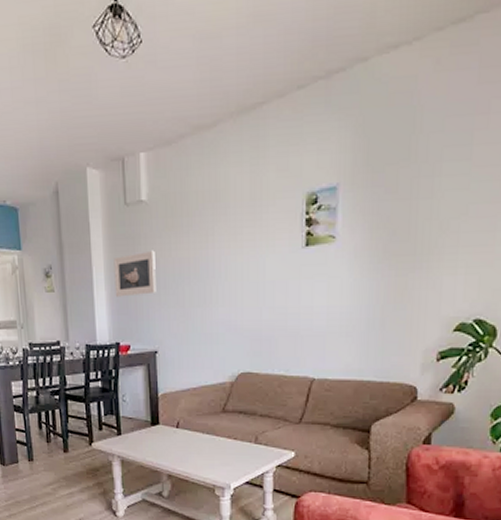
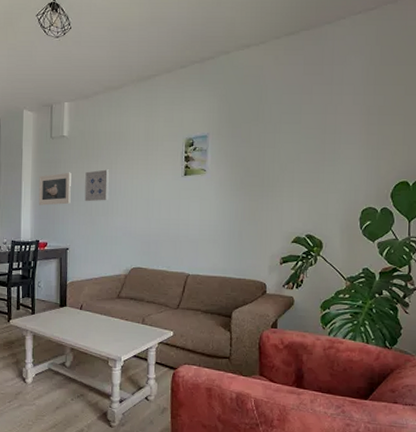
wall art: none [173,243,205,289] -> present [84,169,109,202]

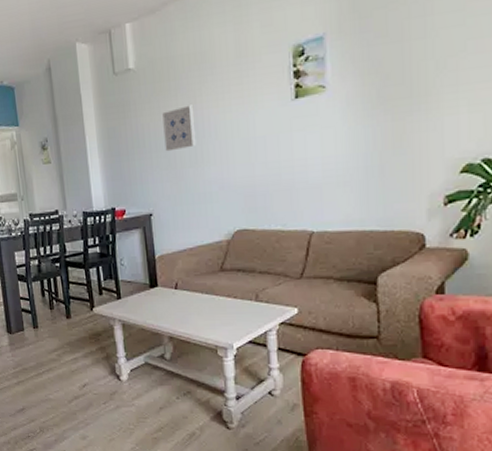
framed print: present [38,172,71,206] -> none [105,115,148,164]

